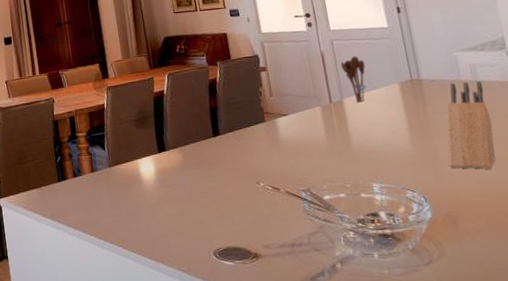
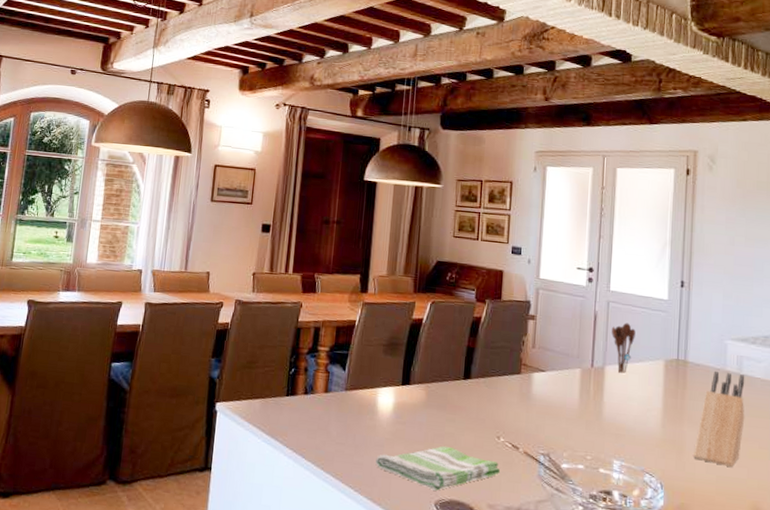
dish towel: none [150,199,267,241] -> present [375,446,500,491]

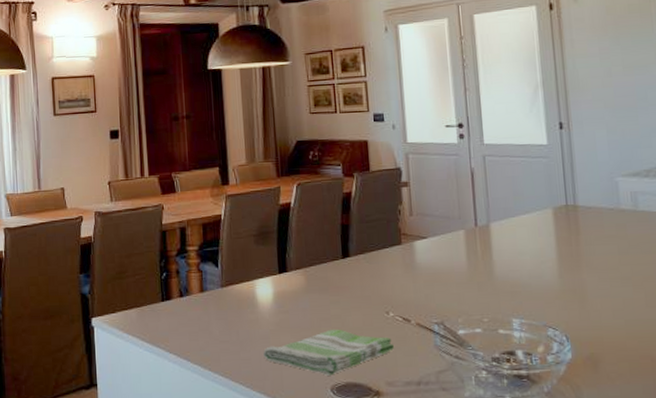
utensil holder: present [612,322,636,374] -> none [491,175,518,228]
knife block: present [693,370,745,467] -> none [597,211,648,309]

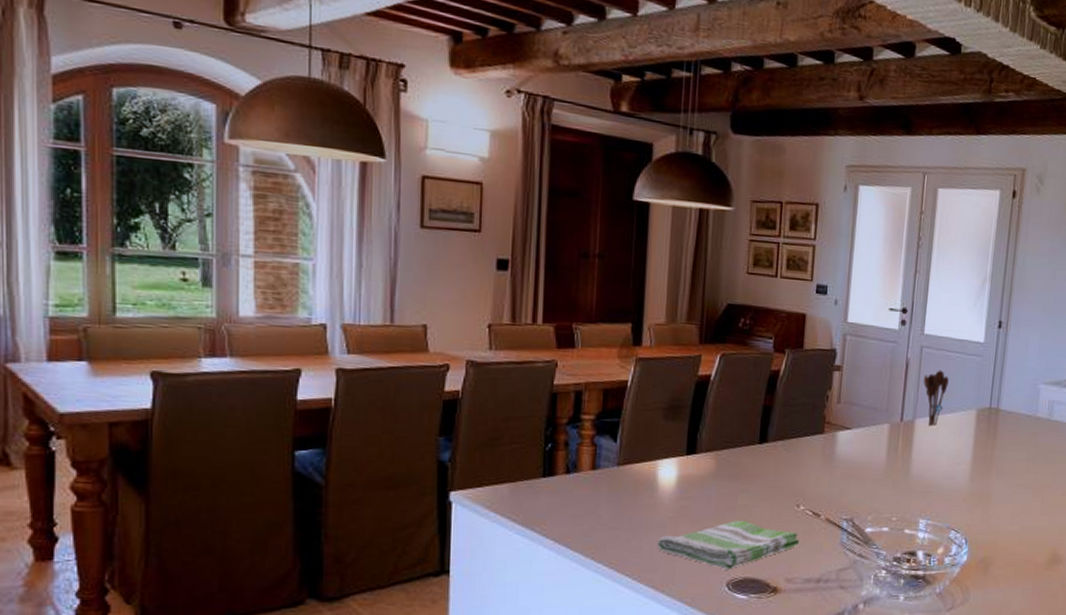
utensil holder: none [491,175,518,228] -> present [923,370,949,426]

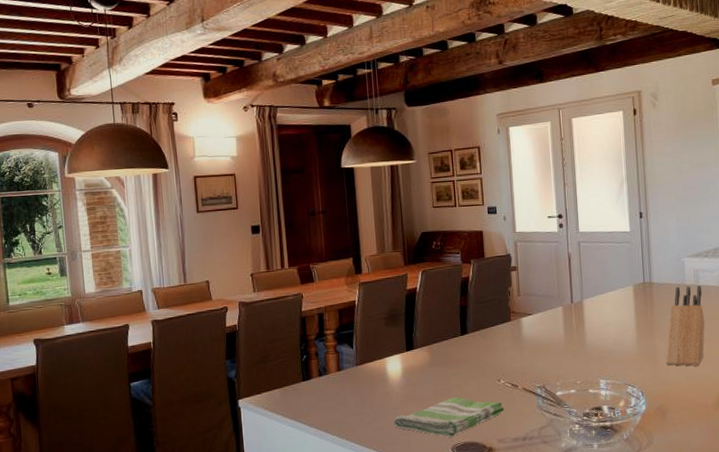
utensil holder: present [923,370,949,426] -> none [585,258,606,304]
knife block: none [999,417,1055,516] -> present [666,285,705,367]

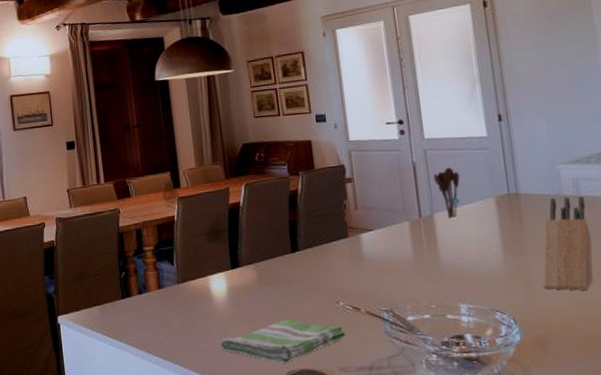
utensil holder: none [585,258,606,304] -> present [433,167,460,218]

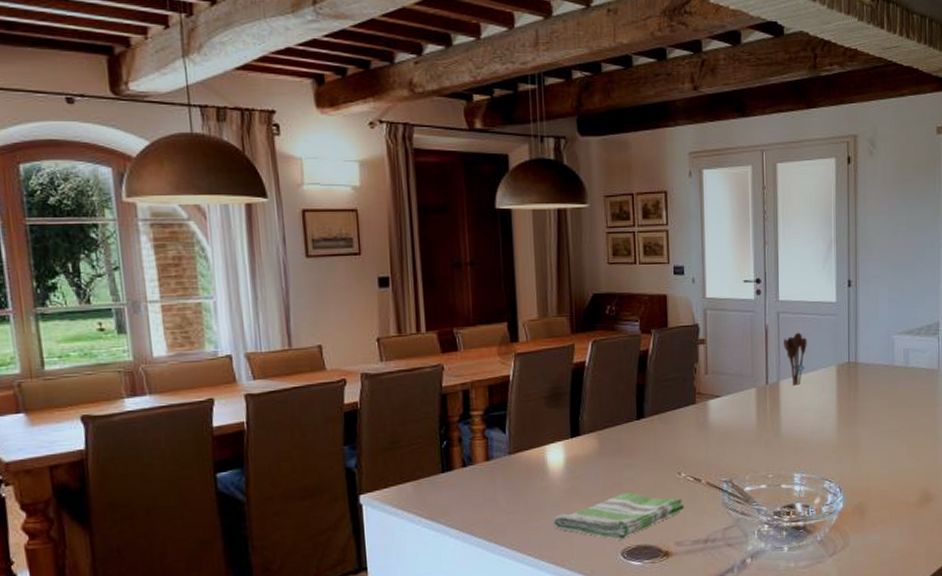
knife block: present [543,196,593,291] -> none [868,367,913,459]

